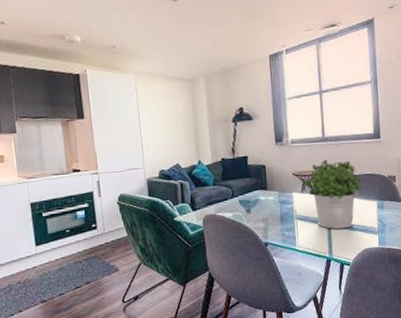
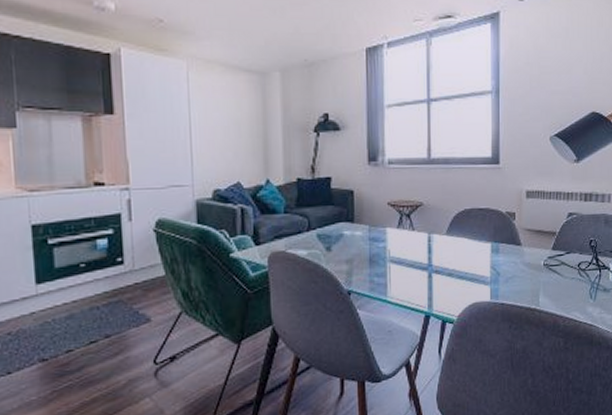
potted plant: present [301,160,363,229] -> none [398,188,474,277]

